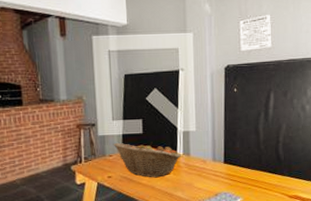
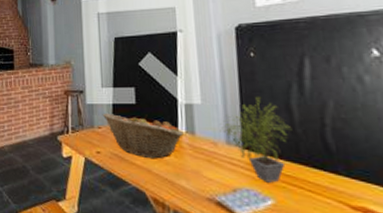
potted plant: none [208,123,258,186] -> present [220,97,292,183]

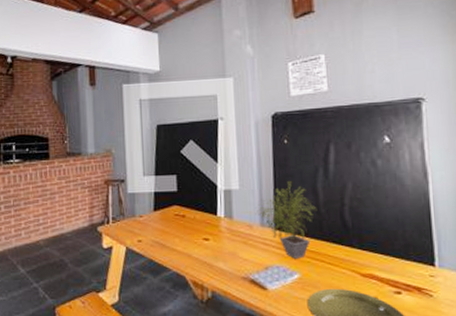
fruit basket: present [102,113,184,159] -> none [143,201,222,244]

